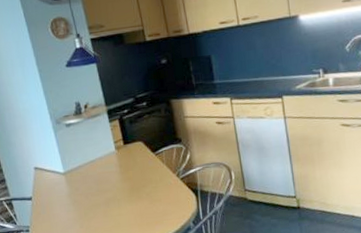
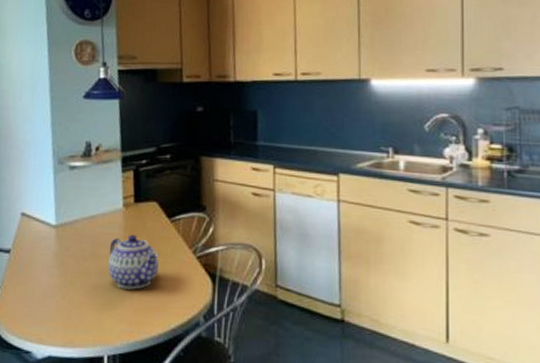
teapot: none [110,170,152,212] -> present [108,235,159,290]

